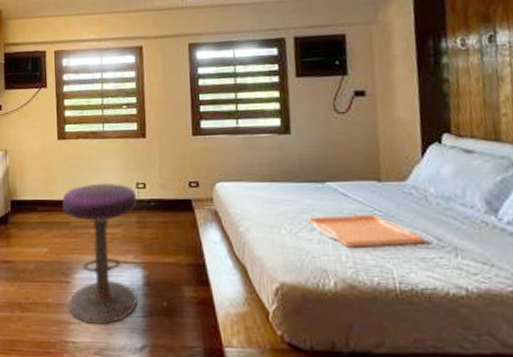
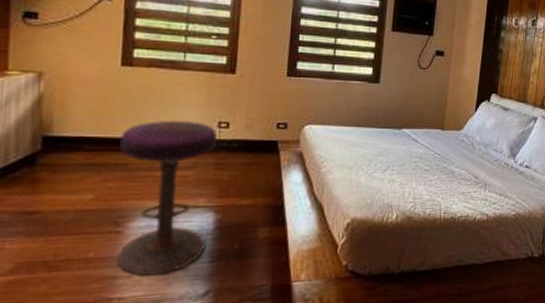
serving tray: present [307,215,425,247] -> none [382,158,467,185]

